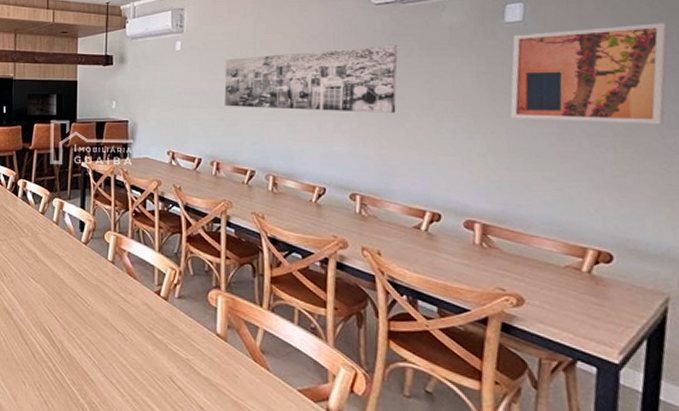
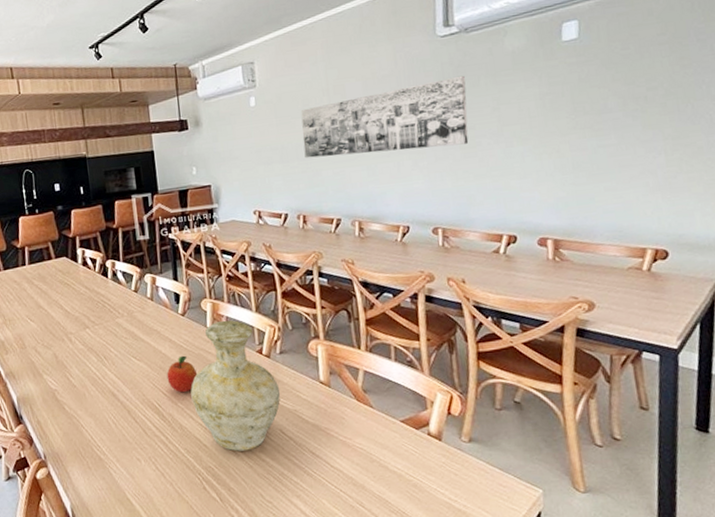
fruit: none [62,284,93,322] -> present [167,355,198,393]
vase: none [84,255,175,393] -> present [190,320,280,452]
wall art: present [510,23,668,125] -> none [570,25,707,136]

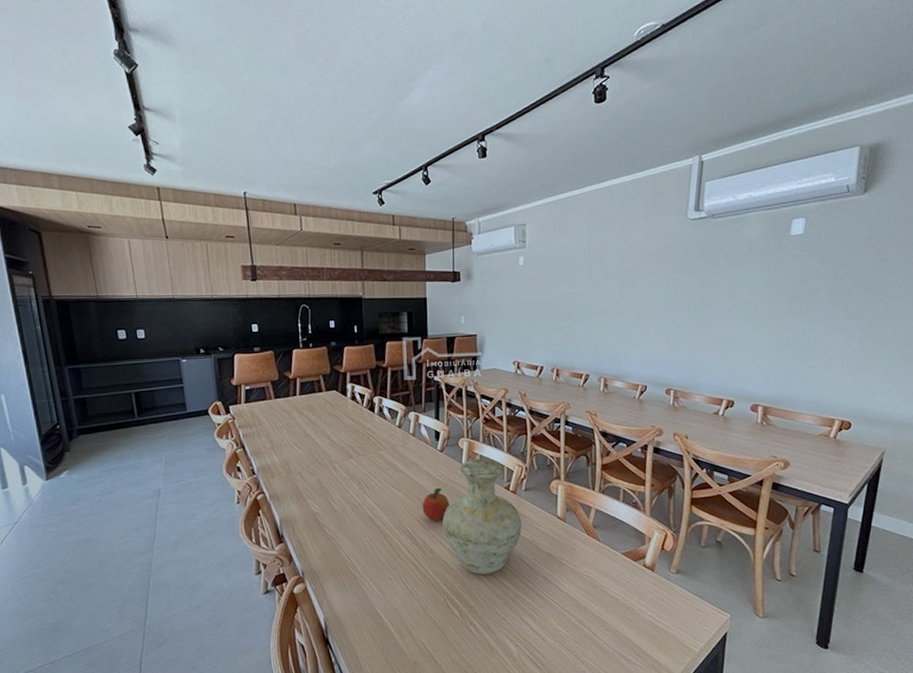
wall art: present [300,75,469,159] -> none [563,256,708,318]

